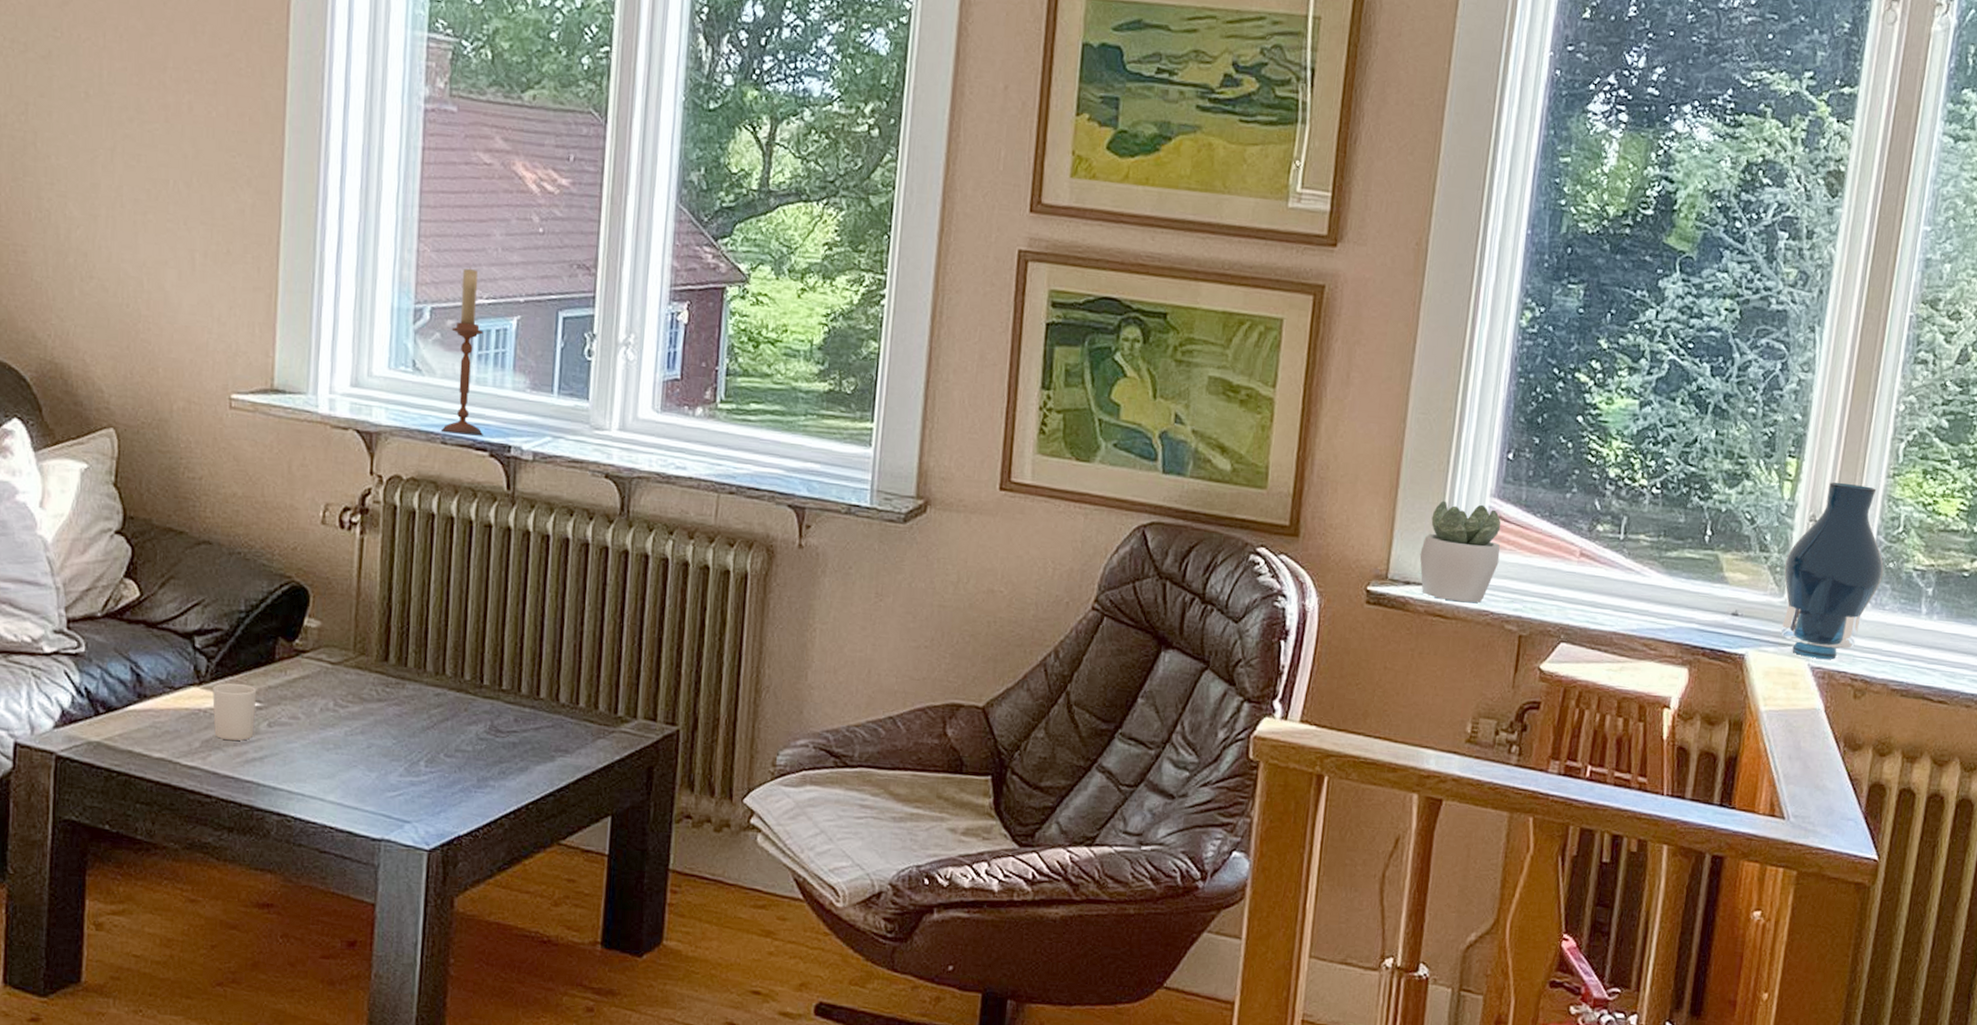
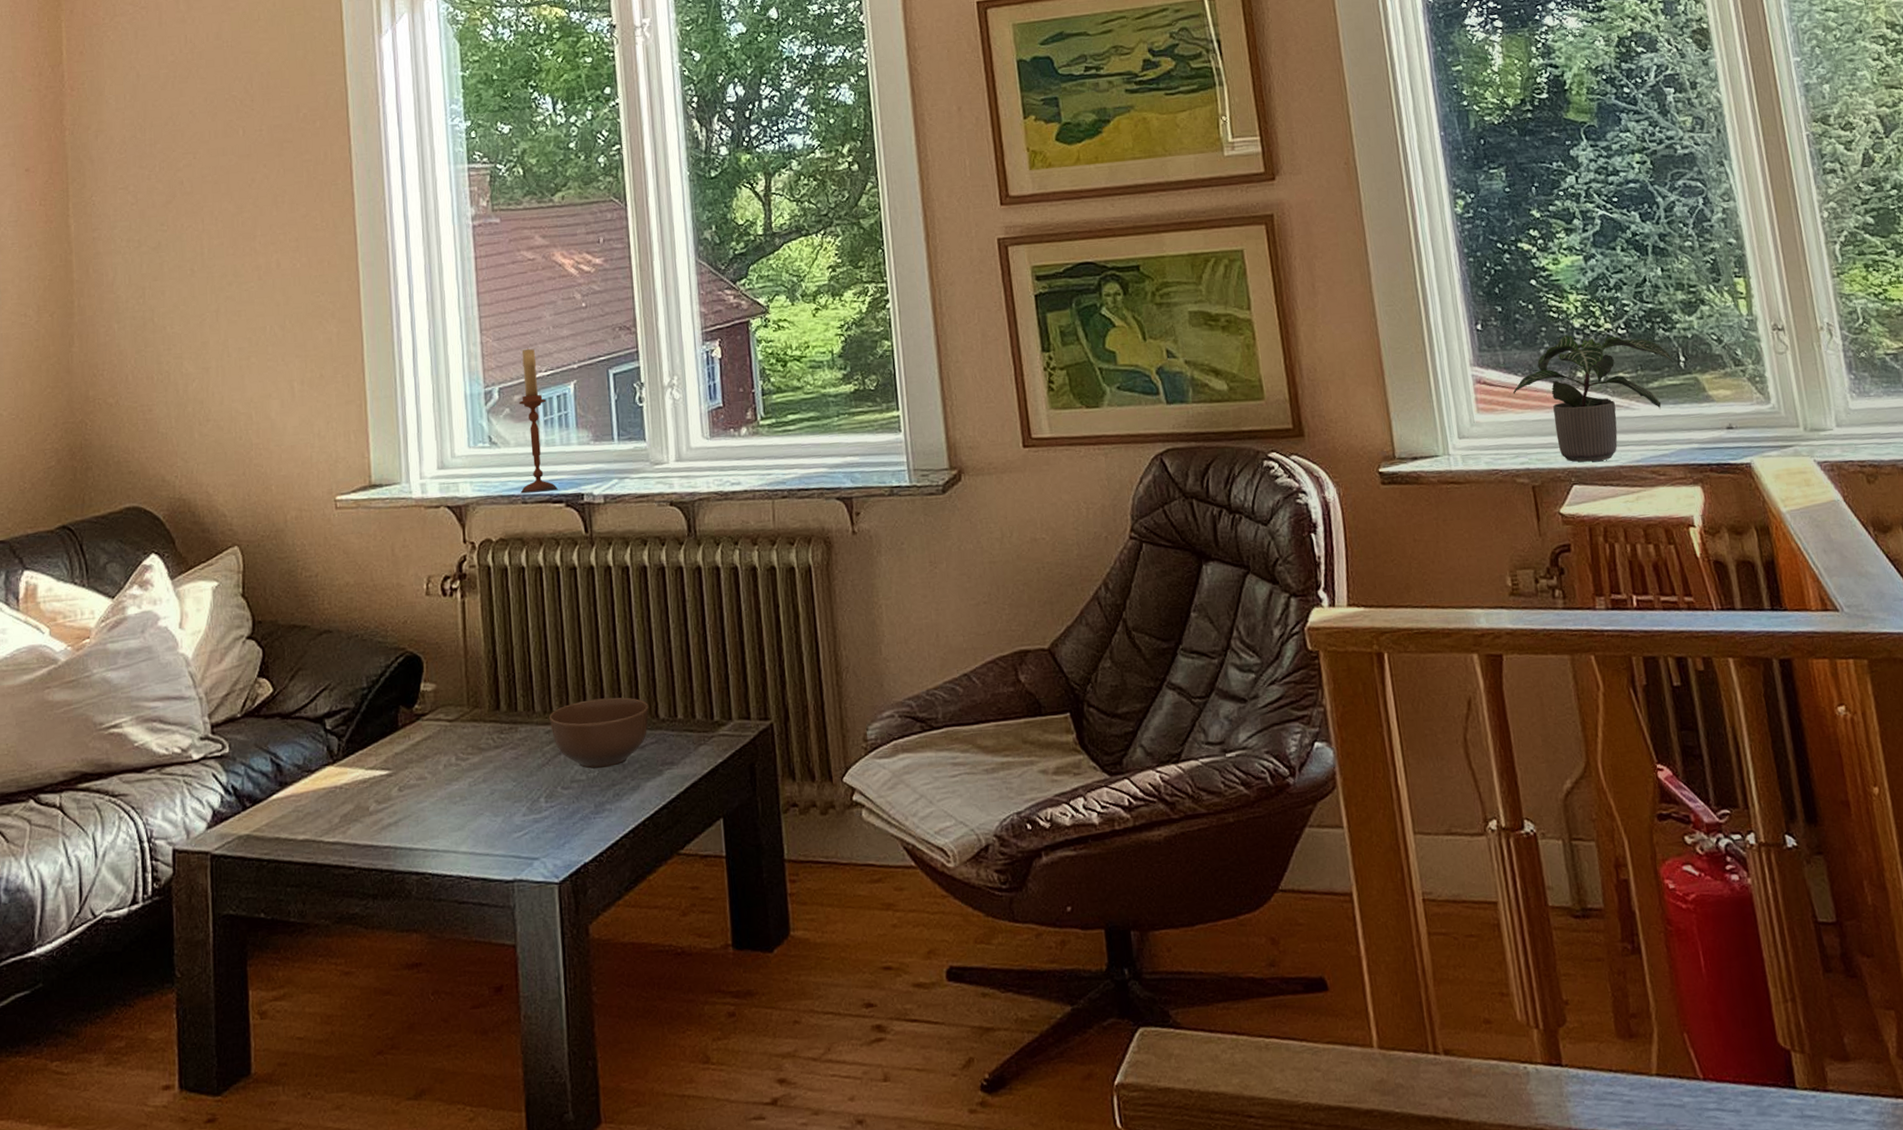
mug: present [212,683,257,741] -> none [346,755,387,812]
bowl: none [440,669,550,743] -> present [548,697,649,769]
succulent plant: present [1419,500,1501,603] -> none [1419,374,1495,467]
potted plant: none [1526,482,1699,623] -> present [1512,334,1672,462]
vase: present [1781,482,1884,659] -> none [1762,289,1859,454]

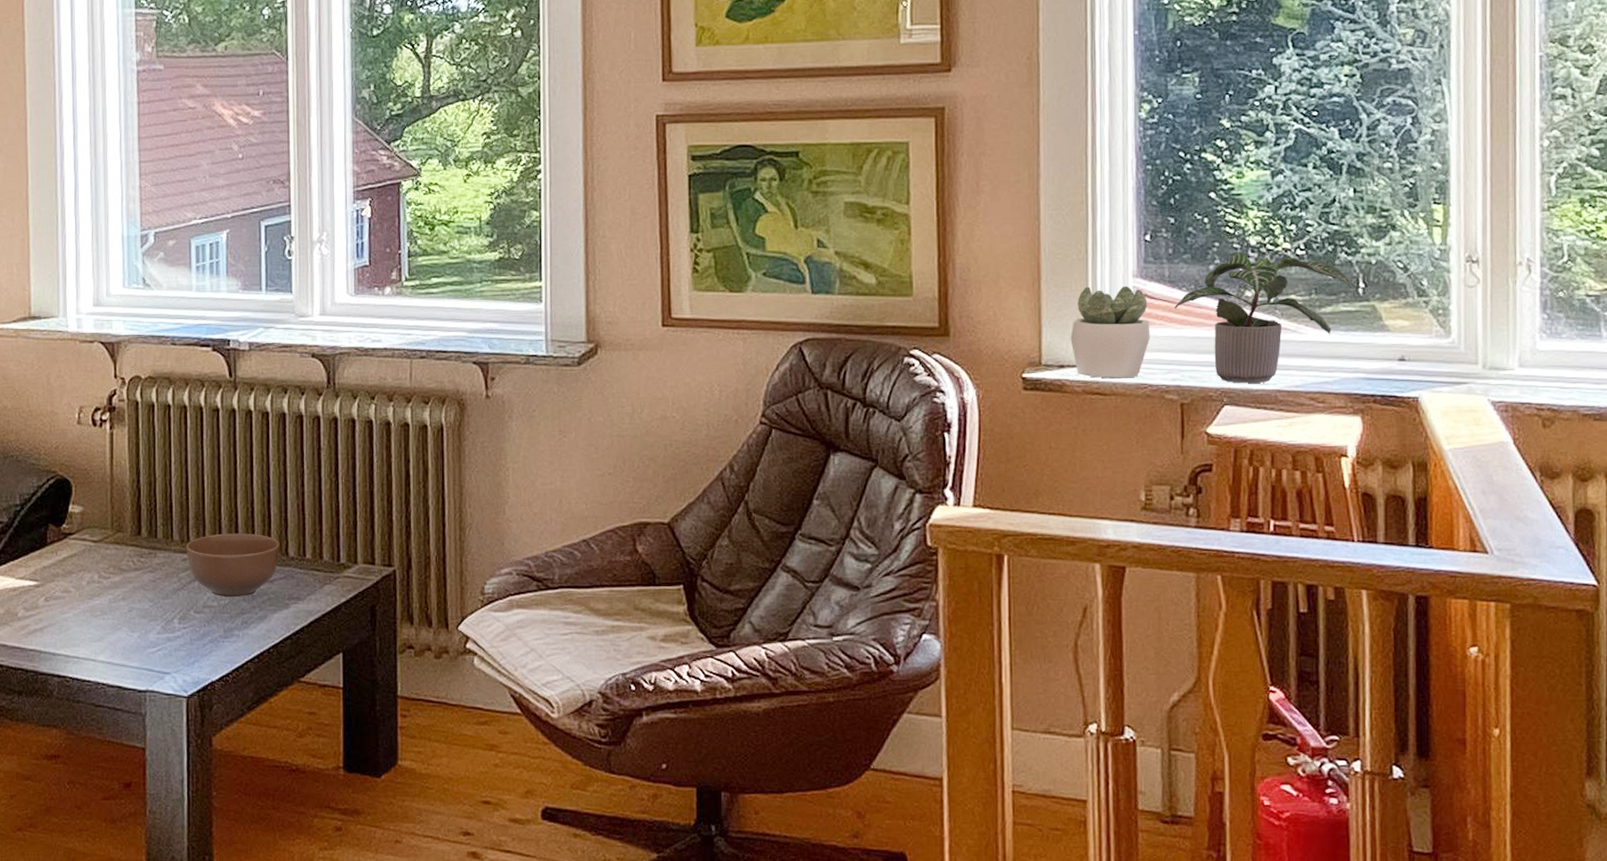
candlestick: present [518,347,559,494] -> none [170,194,207,335]
succulent plant: none [1419,374,1495,467] -> present [1070,285,1150,379]

